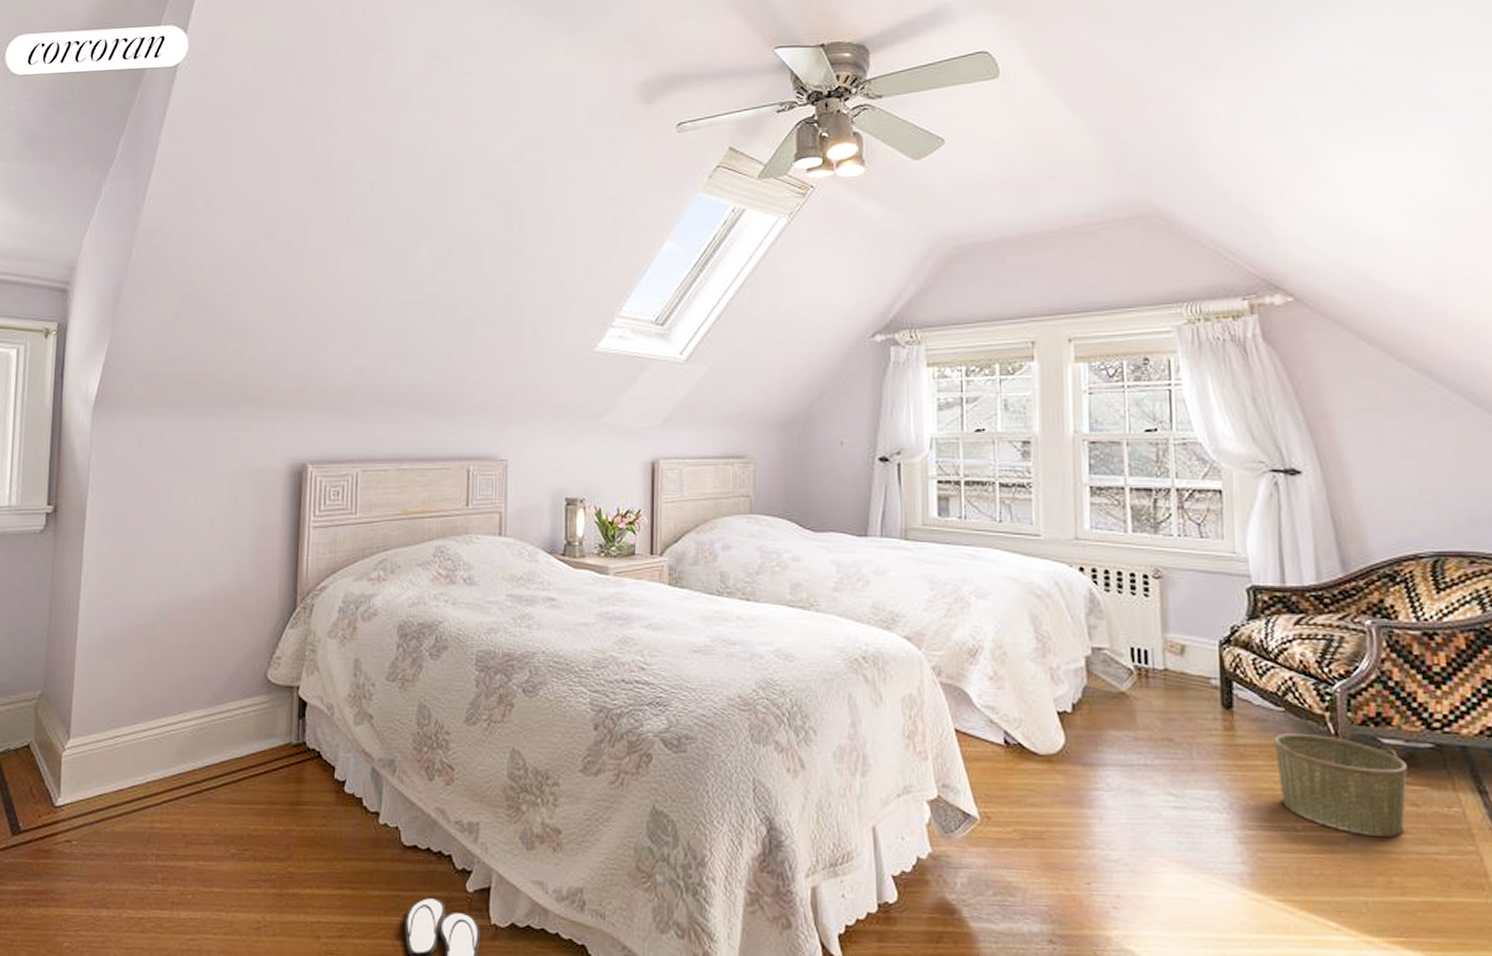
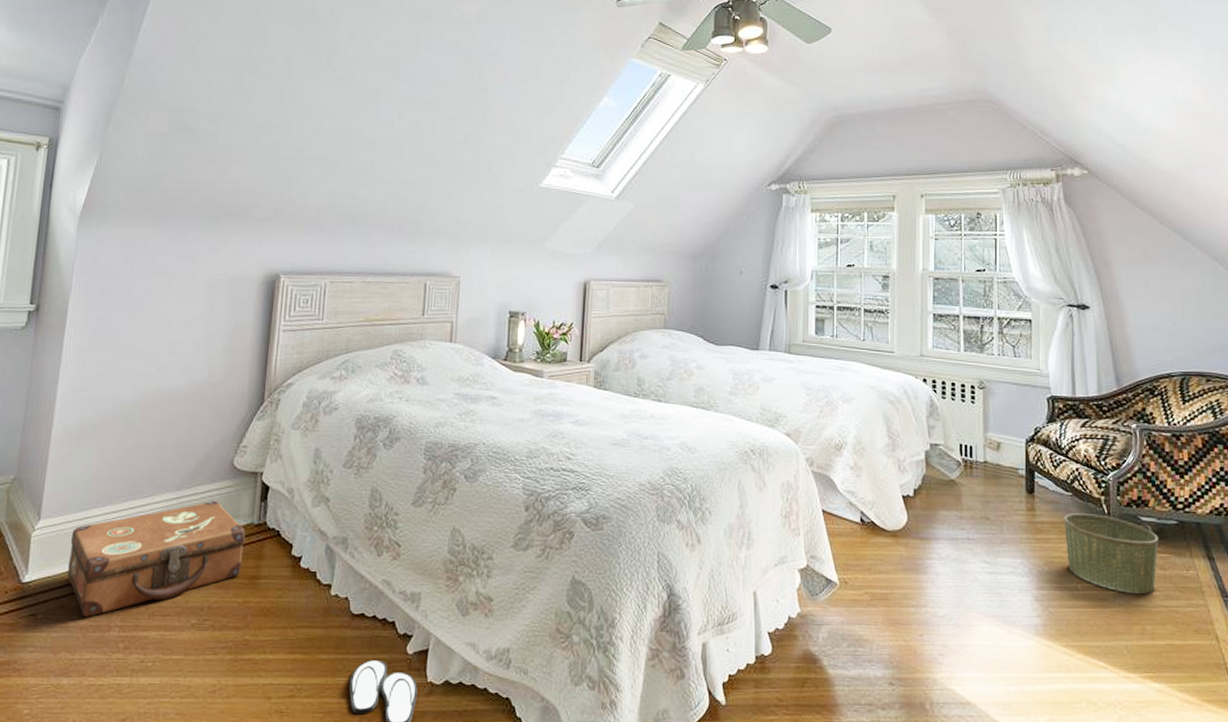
suitcase: none [100,717,284,844] -> present [67,500,246,617]

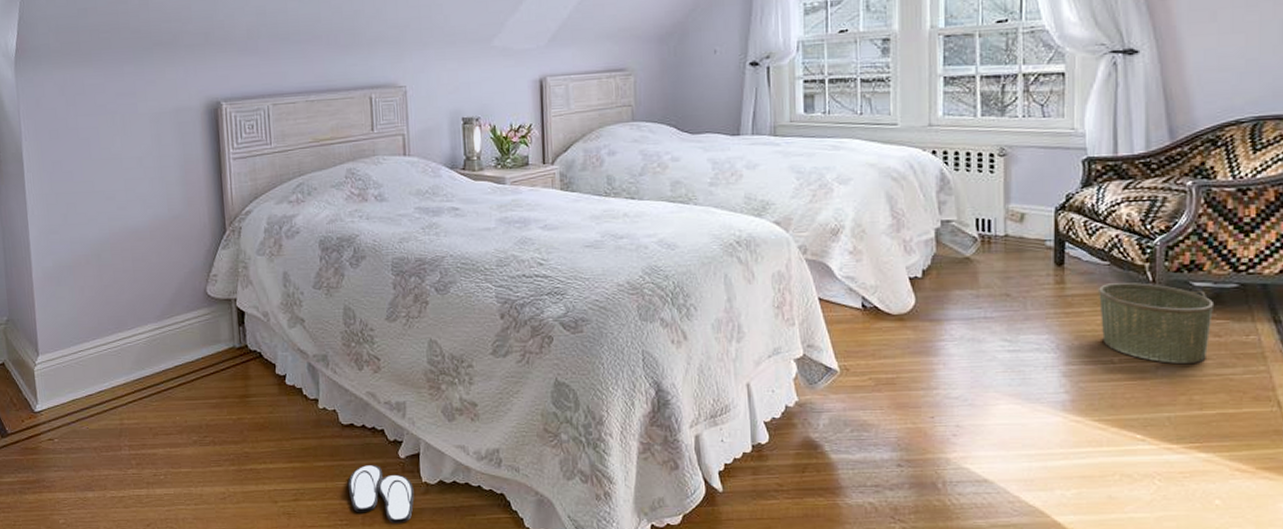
suitcase: present [67,500,246,617] -> none [70,328,231,439]

